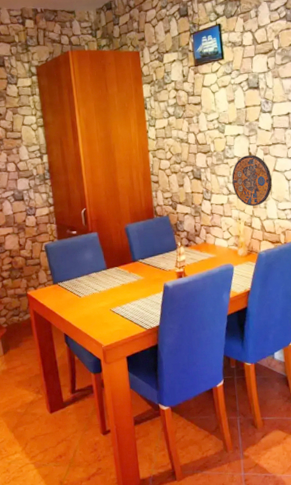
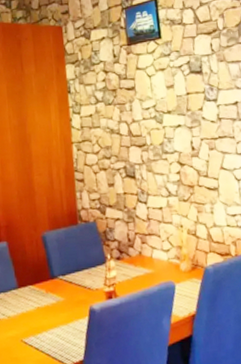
manhole cover: present [231,154,273,207] -> none [171,149,220,212]

